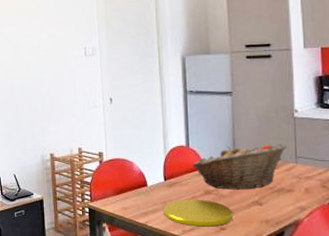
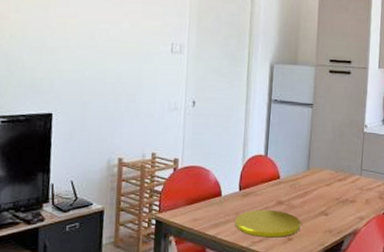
fruit basket: present [191,144,288,190] -> none [267,156,355,201]

